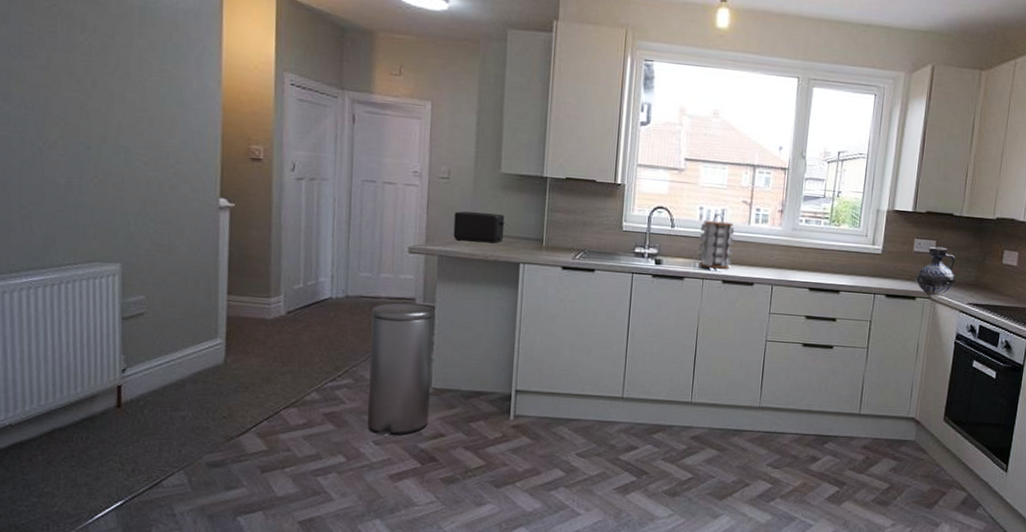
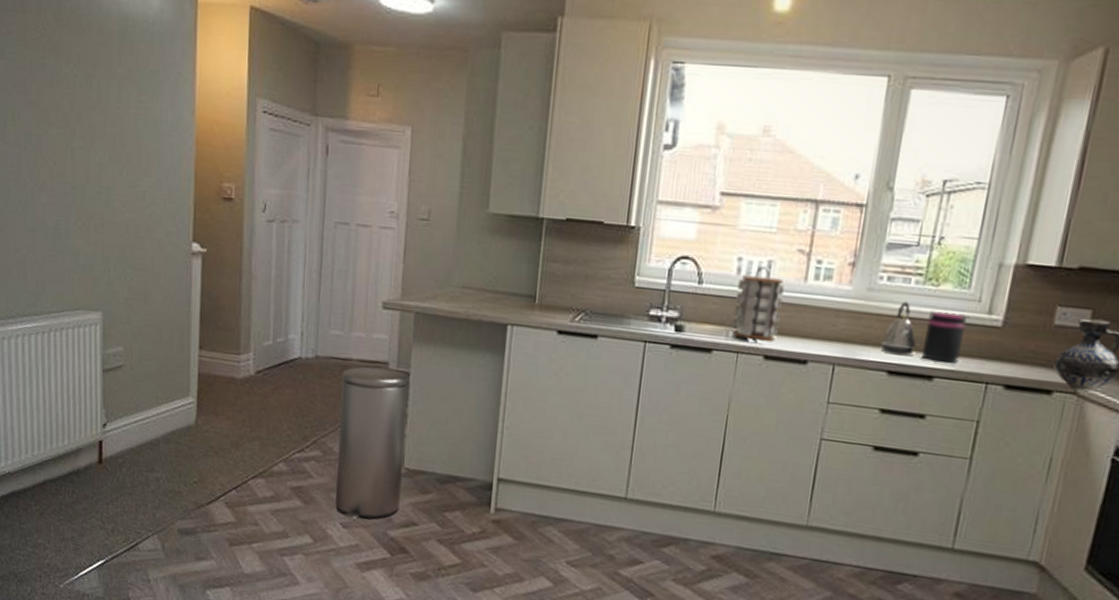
toaster: present [453,211,505,244] -> none [432,259,492,300]
kettle: none [802,237,828,277] -> present [879,301,917,356]
cylinder: none [831,244,859,282] -> present [922,311,968,365]

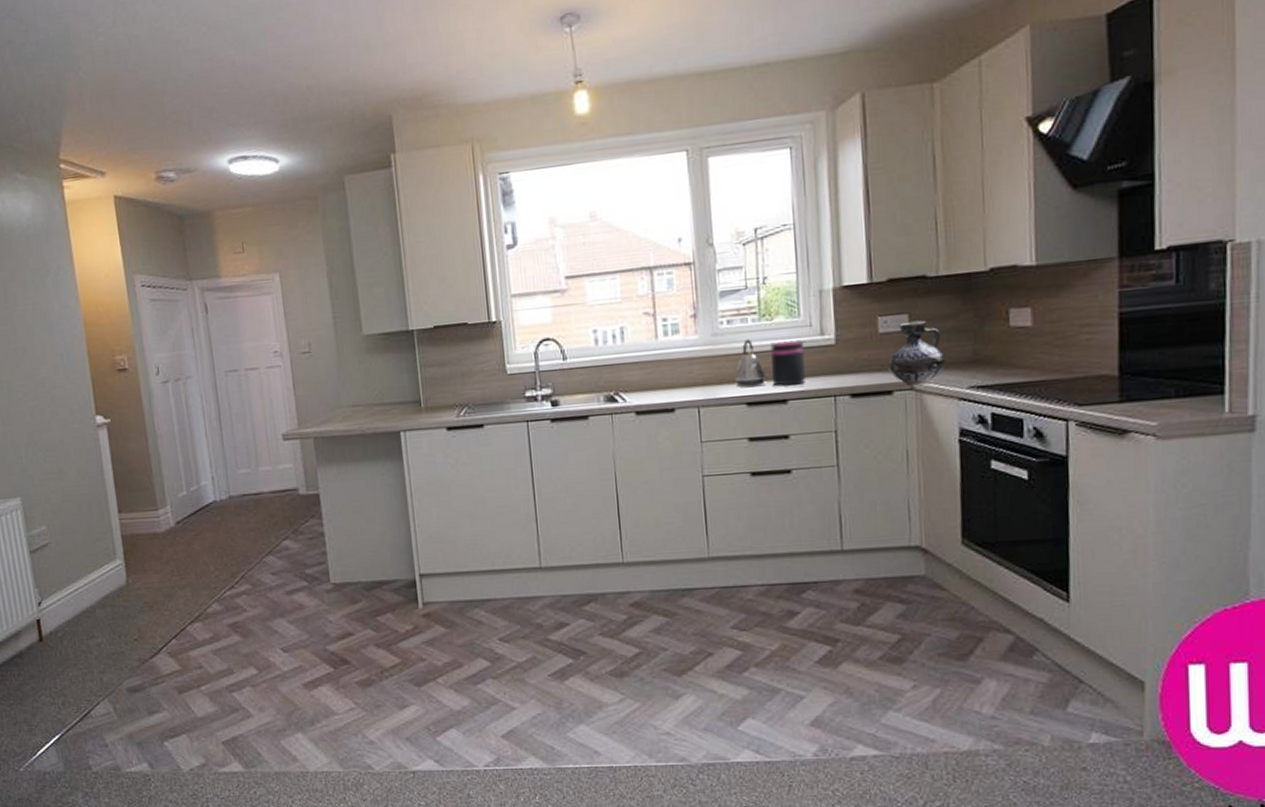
pedal bin: present [335,366,409,520] -> none [257,493,334,643]
spice rack: present [732,266,784,341] -> none [598,333,643,401]

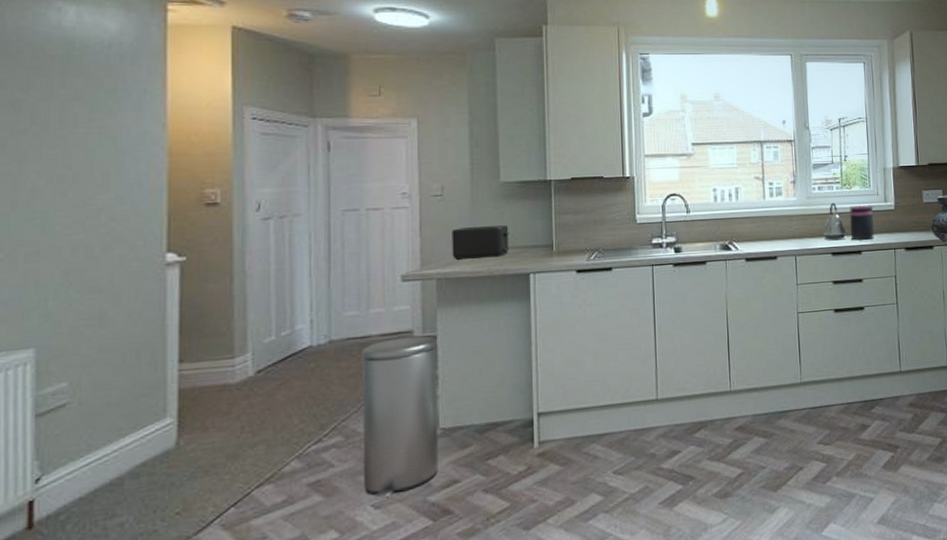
pedal bin: none [257,493,334,643] -> present [362,335,438,499]
toaster: none [322,381,378,418] -> present [452,225,509,260]

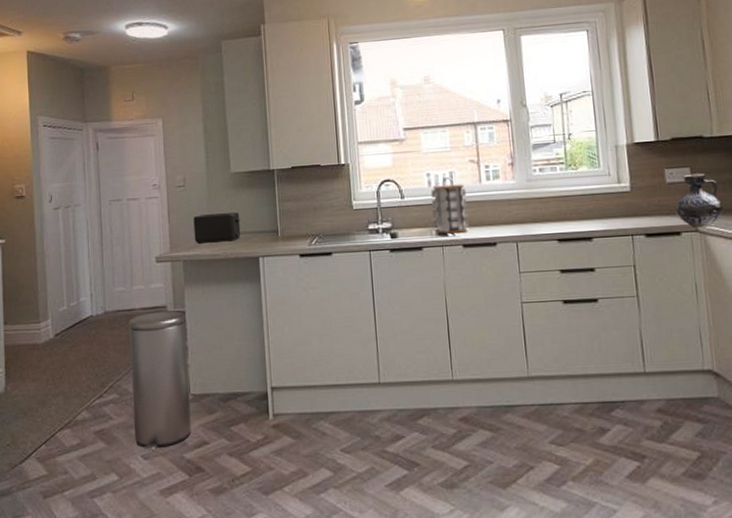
spice rack: none [717,193,752,249] -> present [431,177,469,235]
kettle: present [822,202,847,241] -> none [546,185,574,226]
cylinder: present [849,205,875,241] -> none [575,187,608,227]

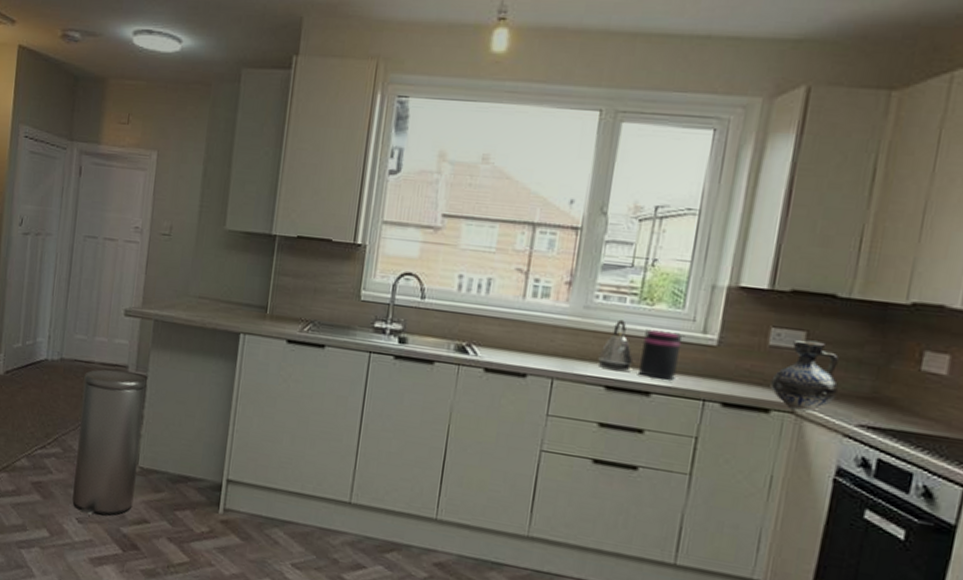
toaster: present [193,212,241,244] -> none [171,271,227,310]
spice rack: present [431,177,469,235] -> none [453,284,503,355]
kettle: none [546,185,574,226] -> present [596,319,634,372]
cylinder: none [575,187,608,227] -> present [639,330,683,382]

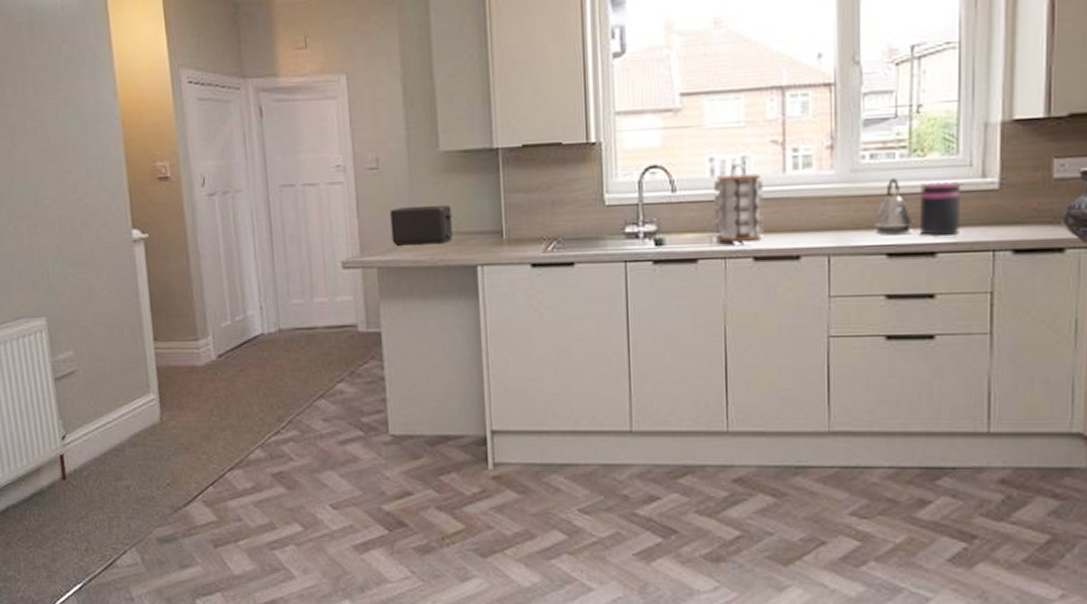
pedal bin: present [72,369,147,516] -> none [309,331,391,499]
toaster: none [171,271,227,310] -> present [390,206,453,246]
spice rack: none [453,284,503,355] -> present [714,164,763,243]

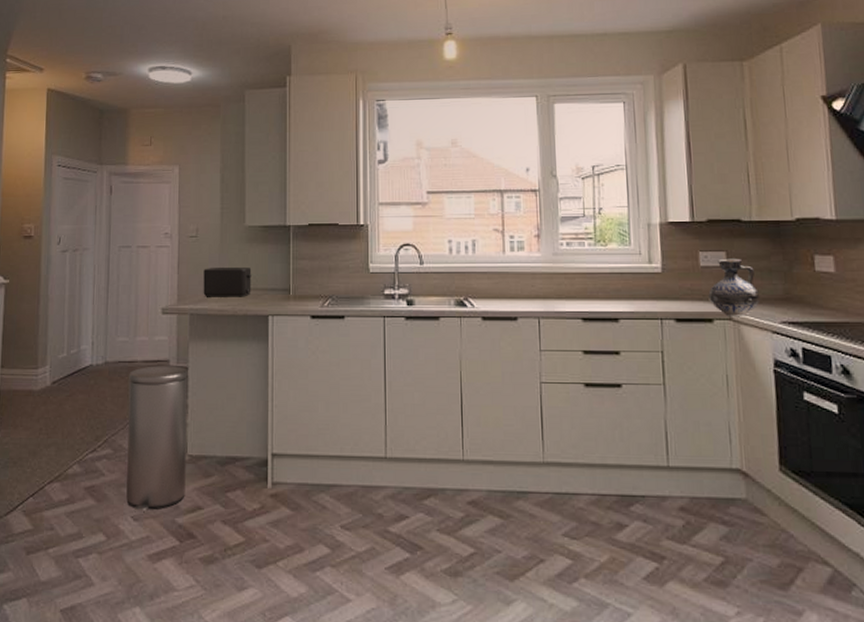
pedal bin: none [309,331,391,499] -> present [126,366,188,512]
spice rack: present [714,164,763,243] -> none [452,245,489,306]
kettle: present [873,177,913,236] -> none [571,261,600,304]
cylinder: present [919,182,962,237] -> none [603,266,636,307]

